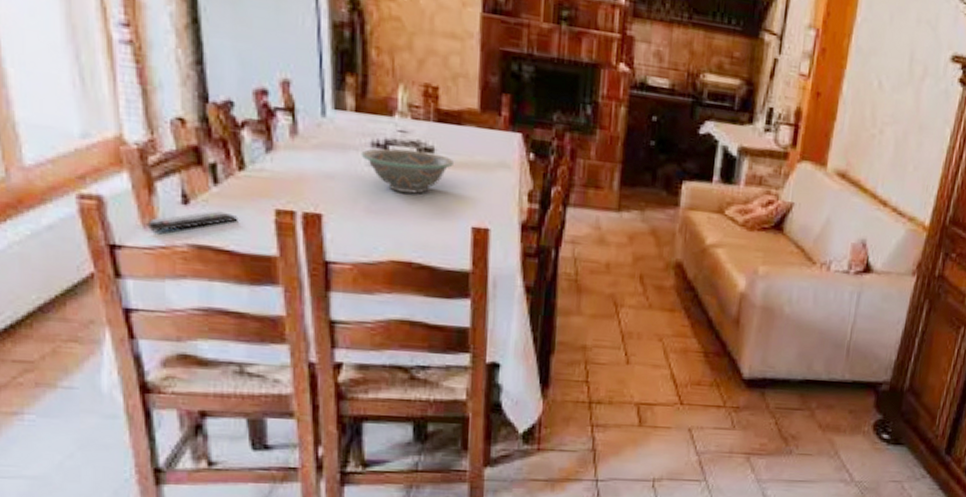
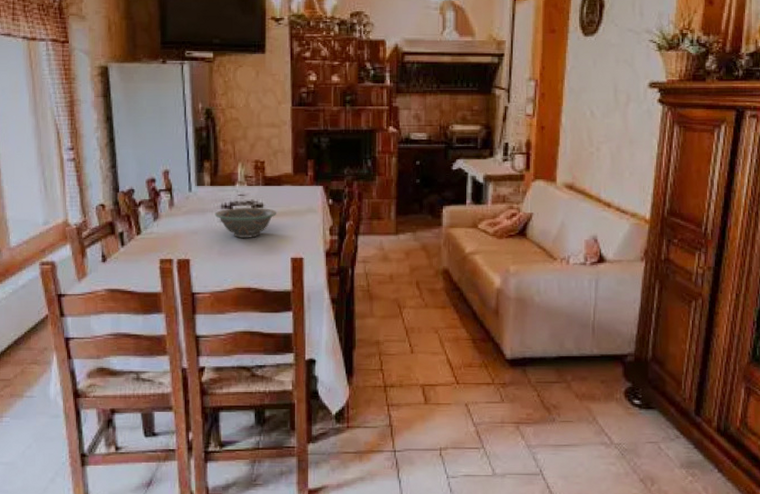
remote control: present [147,211,239,233] -> none [80,264,137,283]

